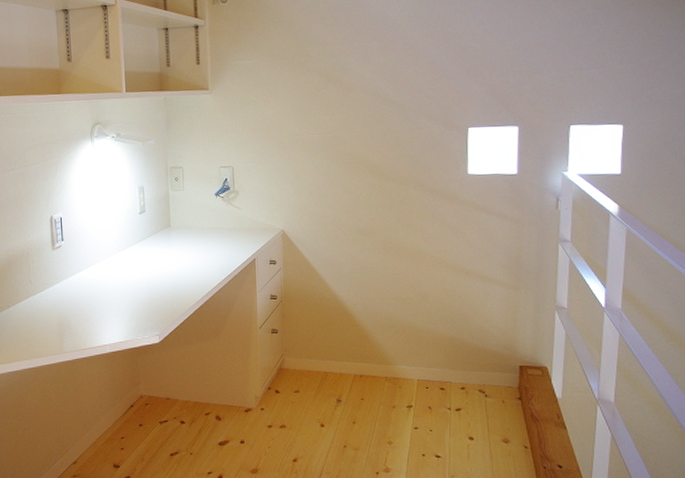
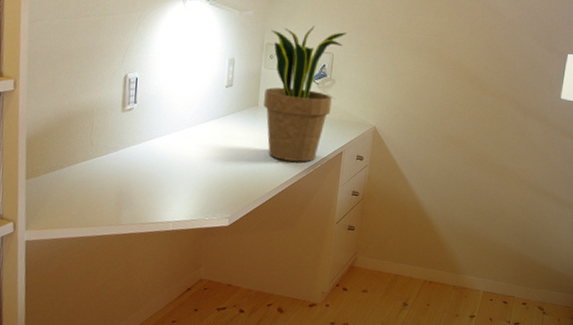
potted plant: none [172,144,243,275] -> present [264,26,347,162]

